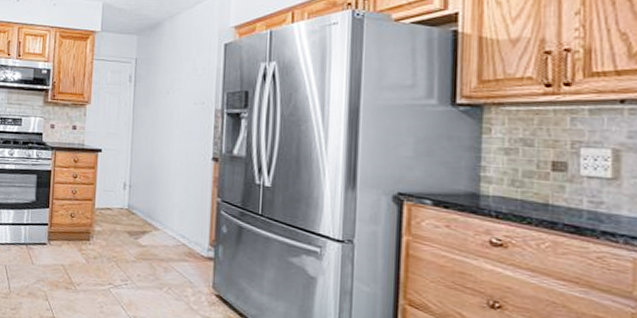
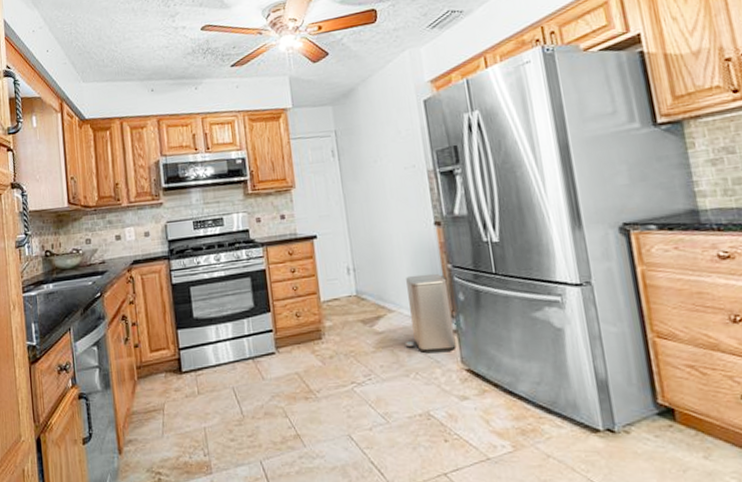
pedal bin: none [163,201,214,277] -> present [404,273,457,354]

